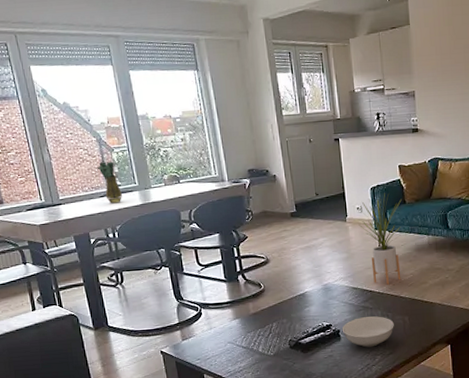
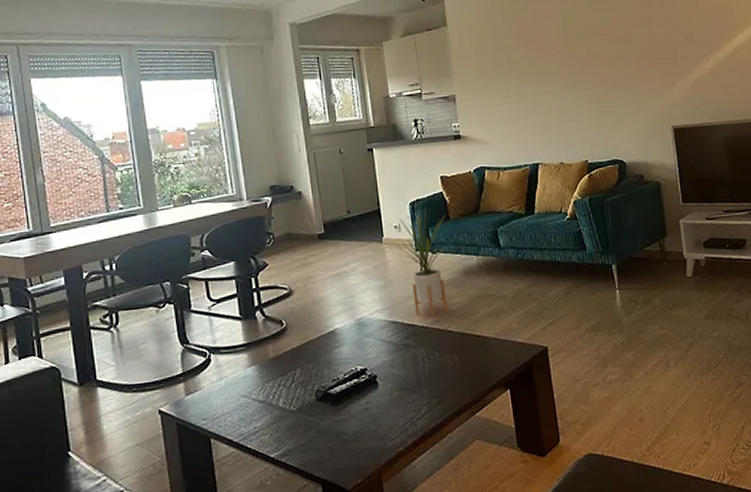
vase: present [97,160,122,204] -> none [97,180,124,230]
bowl: present [342,316,394,348] -> none [379,356,442,397]

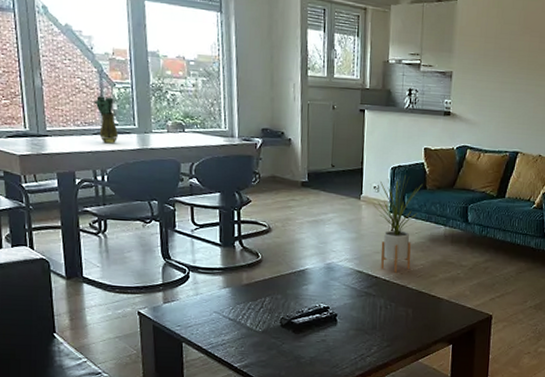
vase: none [97,180,124,230] -> present [93,93,118,144]

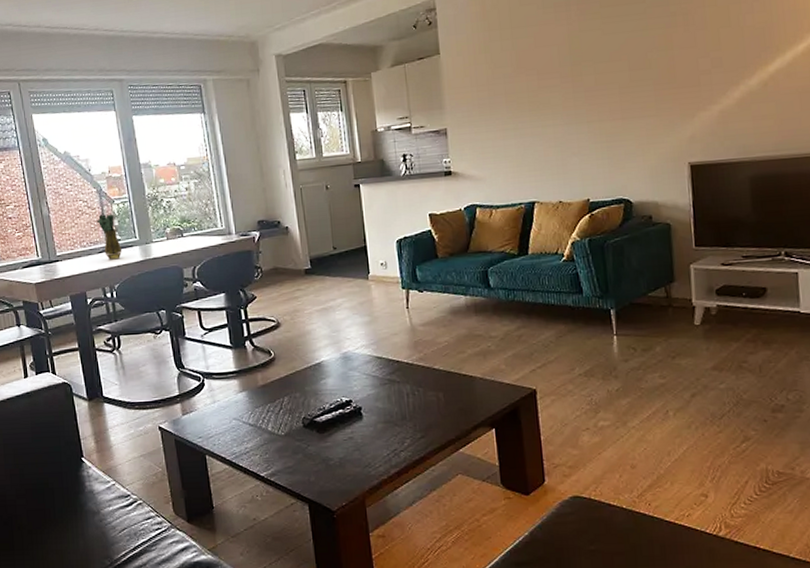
house plant: present [373,175,423,273] -> none [382,246,434,354]

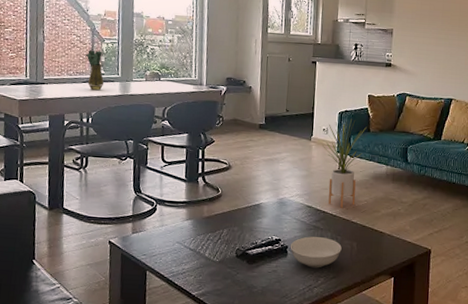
bowl: none [364,391,426,429] -> present [290,236,342,268]
house plant: none [382,246,434,354] -> present [322,119,367,208]

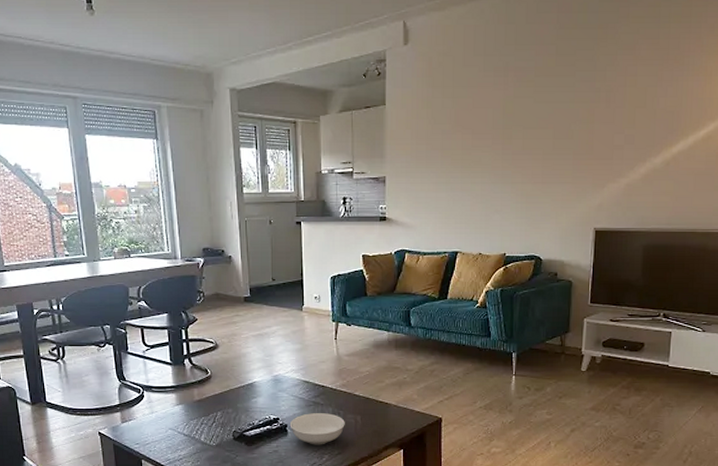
vase: present [85,48,104,91] -> none [45,227,69,274]
house plant: present [322,119,367,208] -> none [315,283,363,381]

